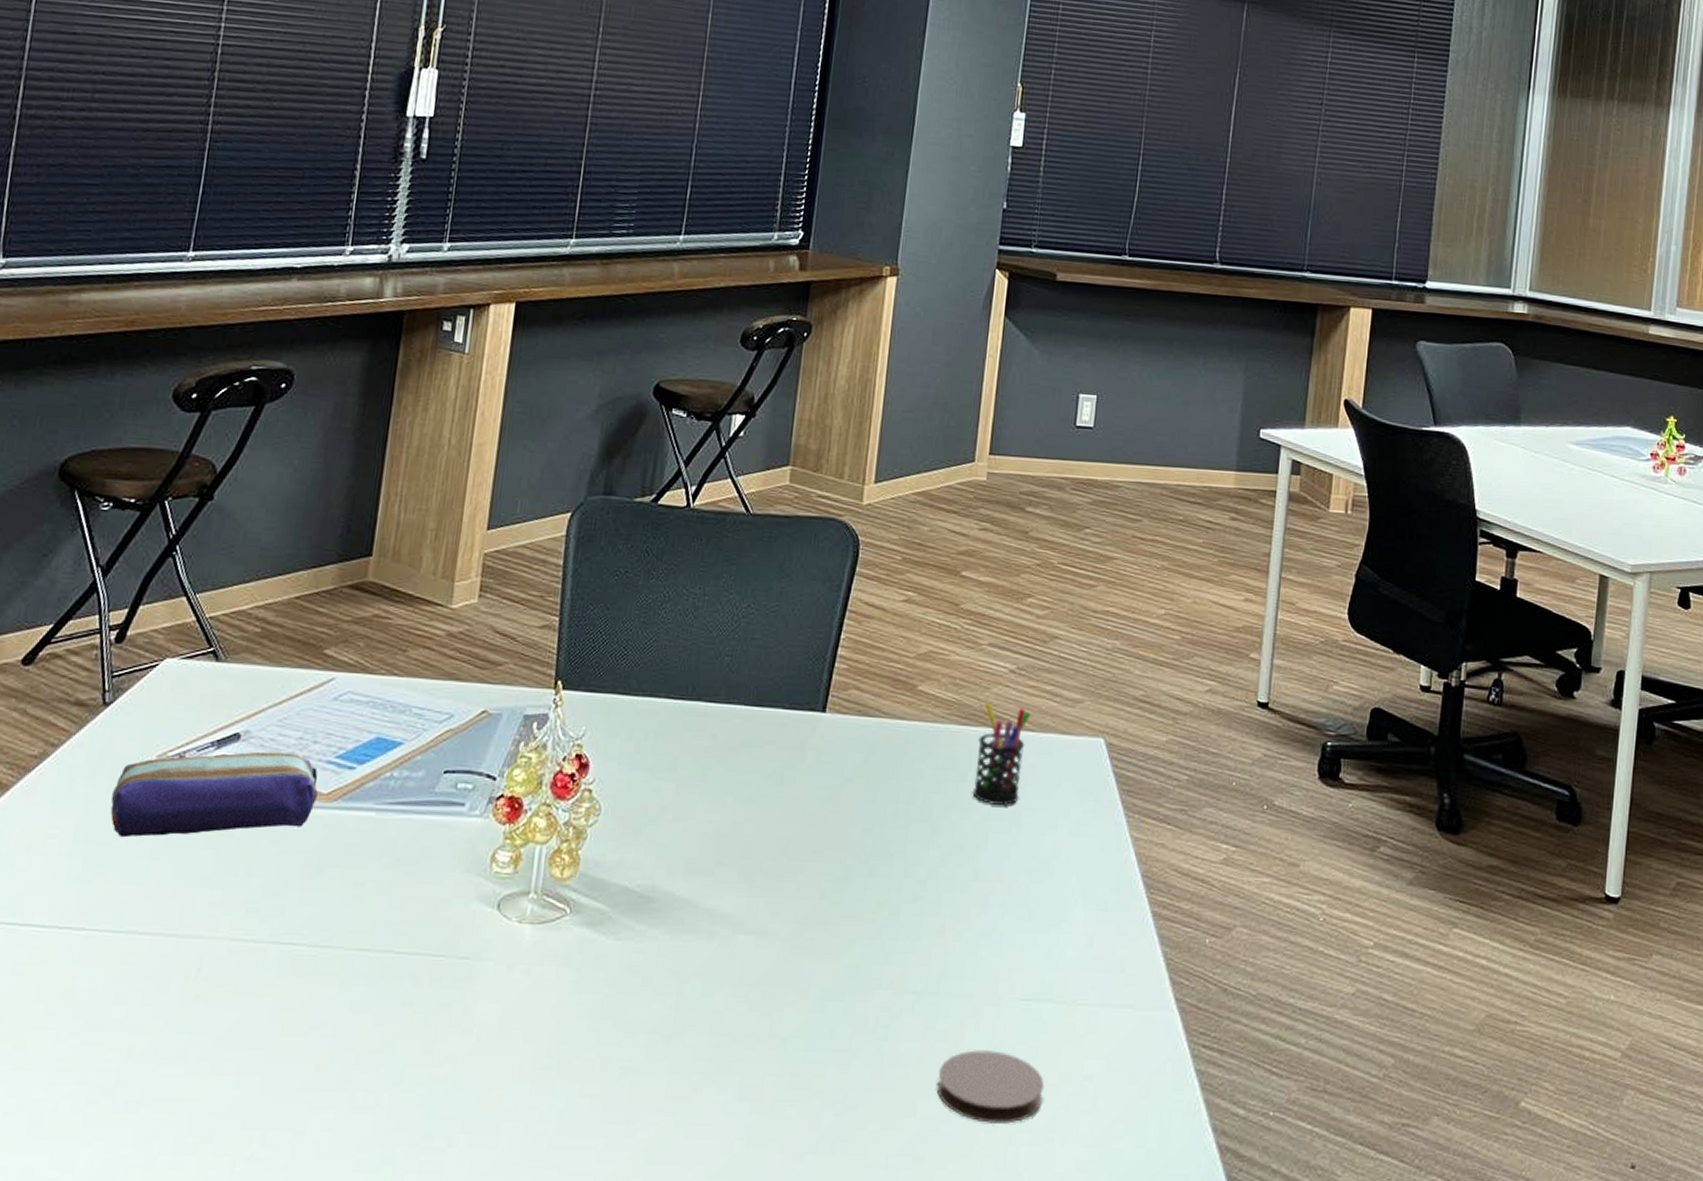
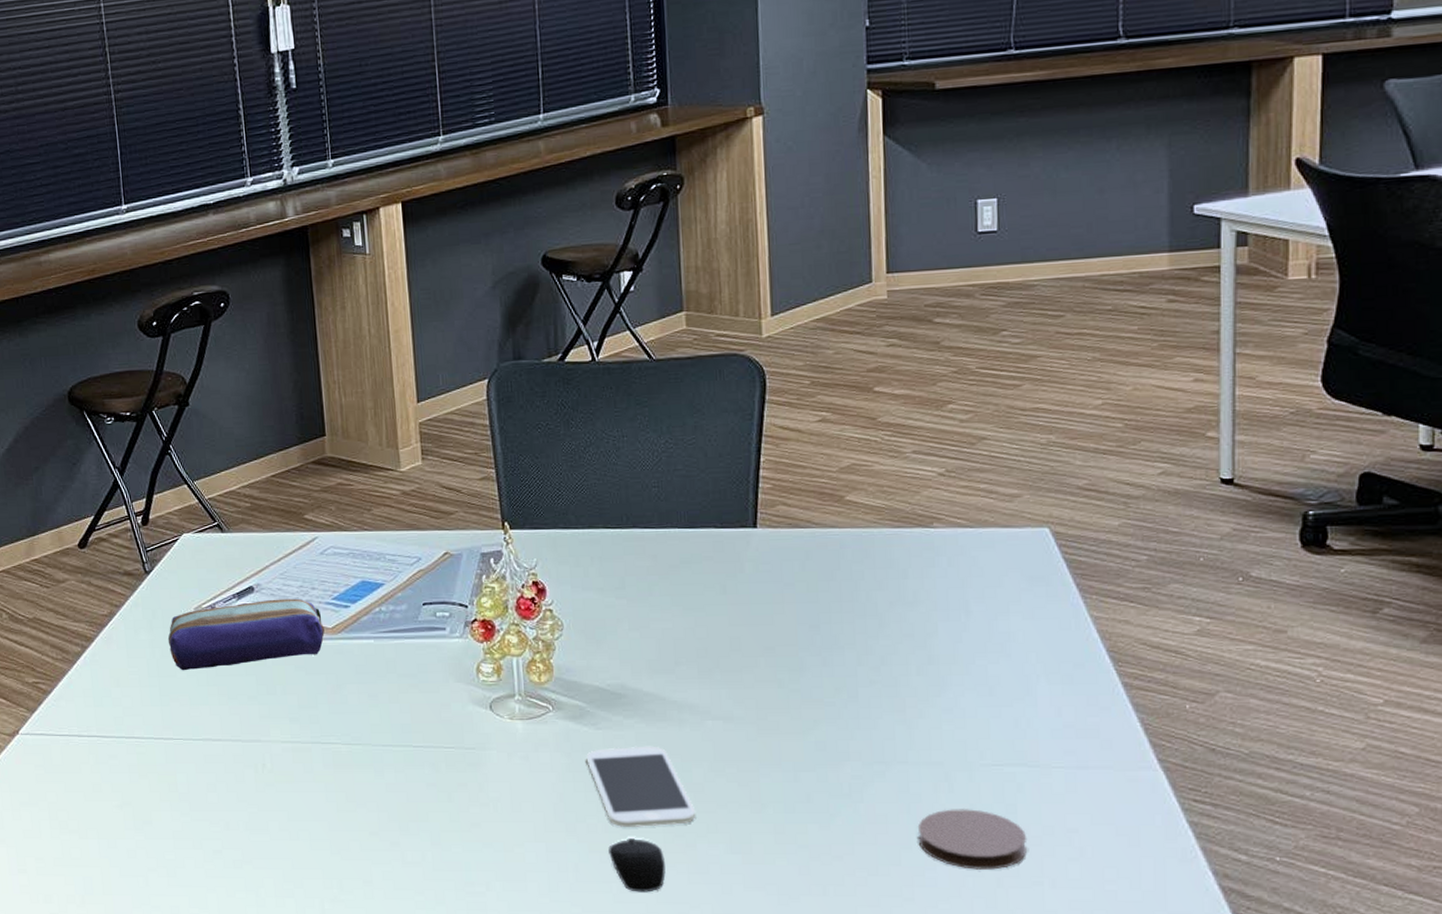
smartphone: none [597,962,709,1065] -> present [586,746,696,827]
computer mouse: none [601,1079,664,1150] -> present [608,838,666,892]
pen holder: present [972,701,1031,805] -> none [915,504,966,596]

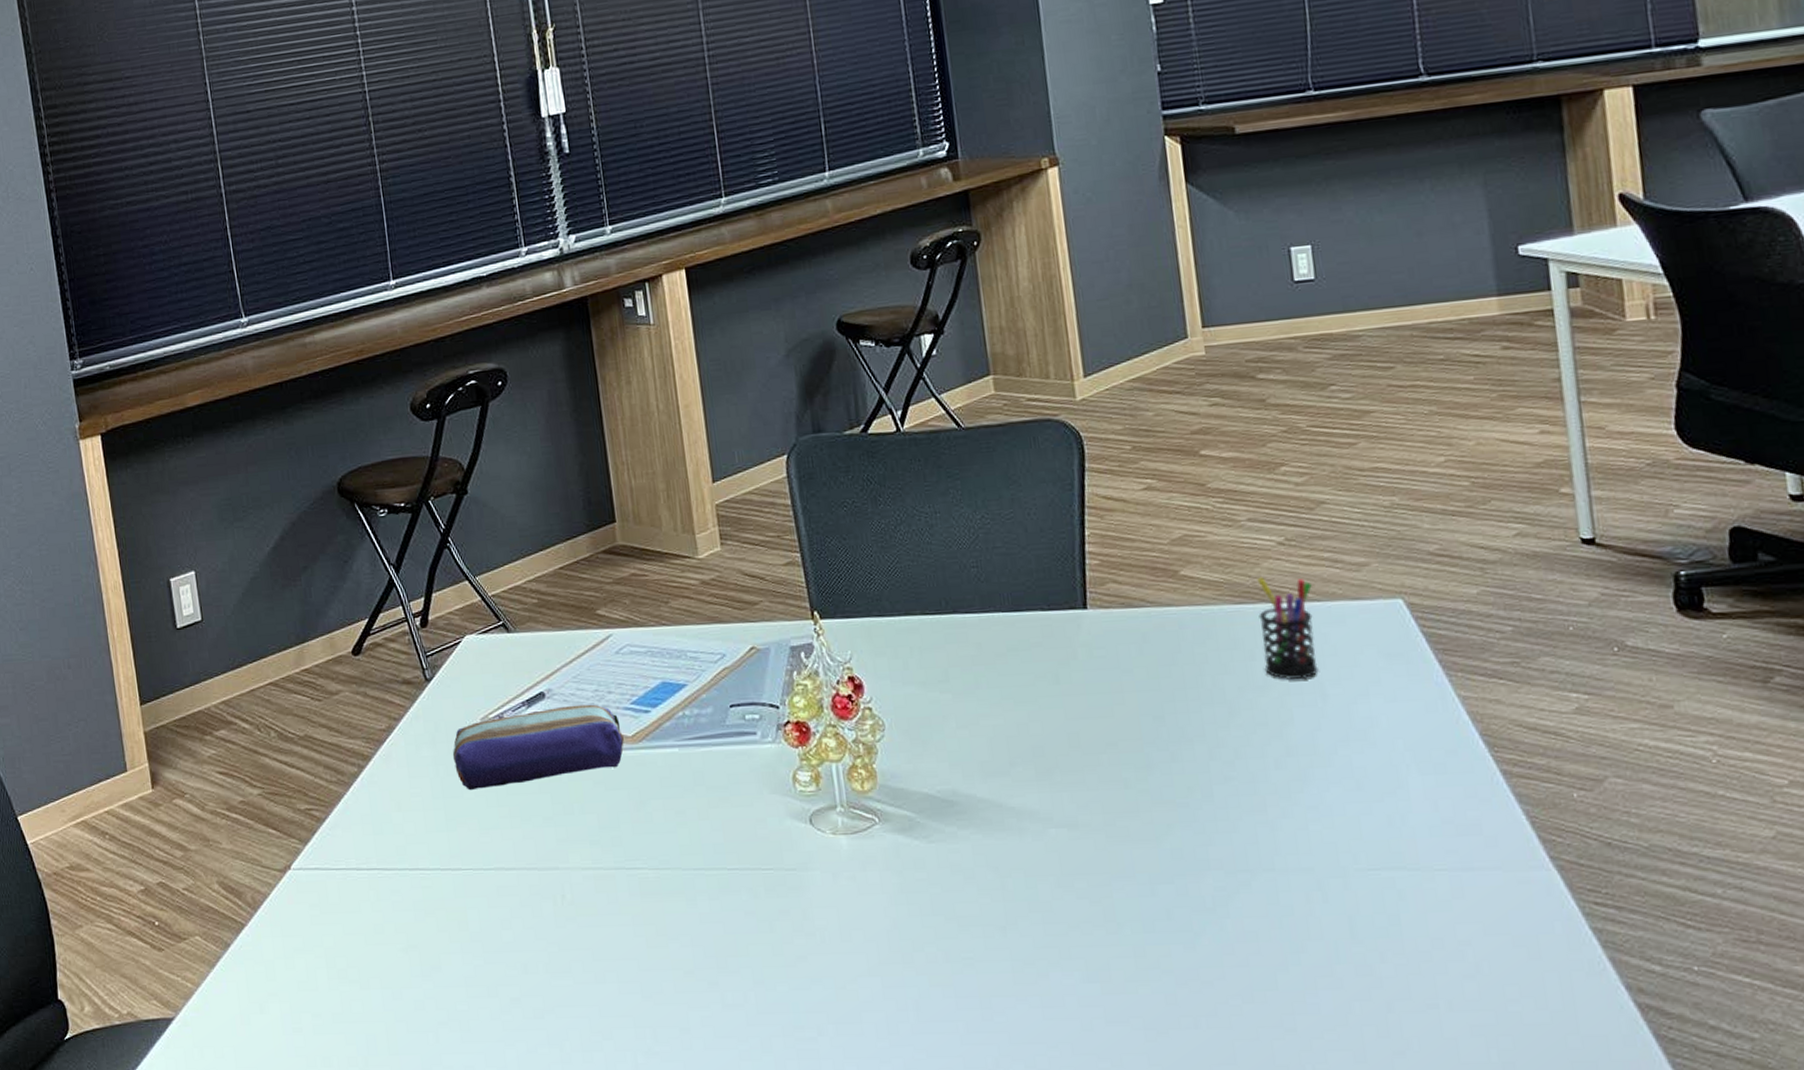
smartphone: present [586,746,696,827] -> none [919,860,1046,955]
computer mouse: present [608,838,666,892] -> none [951,968,1017,1032]
pen holder: none [915,504,966,596] -> present [1257,577,1319,679]
coaster: present [917,809,1027,870] -> none [1292,921,1416,992]

